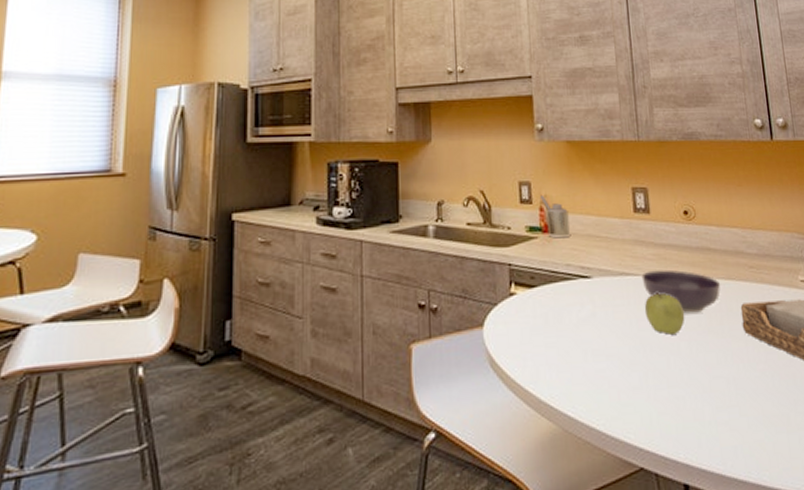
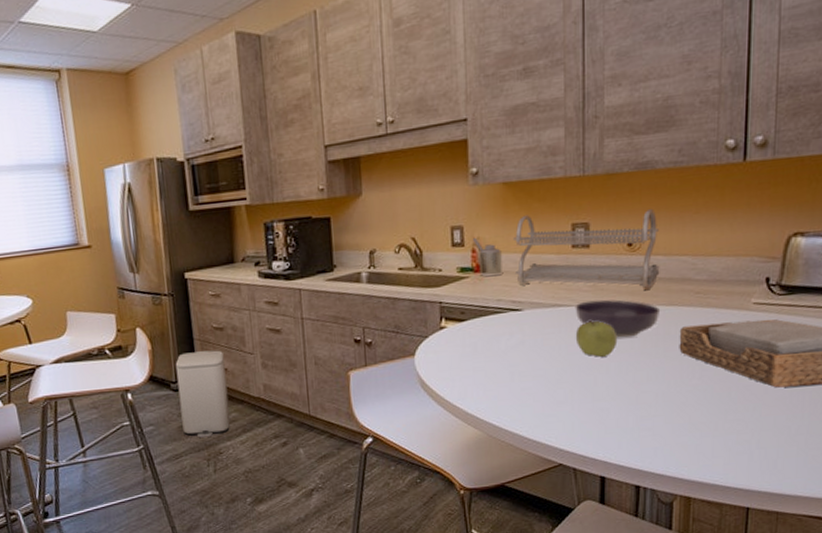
pedal bin: none [204,311,267,432] -> present [175,350,231,438]
dish rack: none [579,175,715,263] -> present [513,208,660,291]

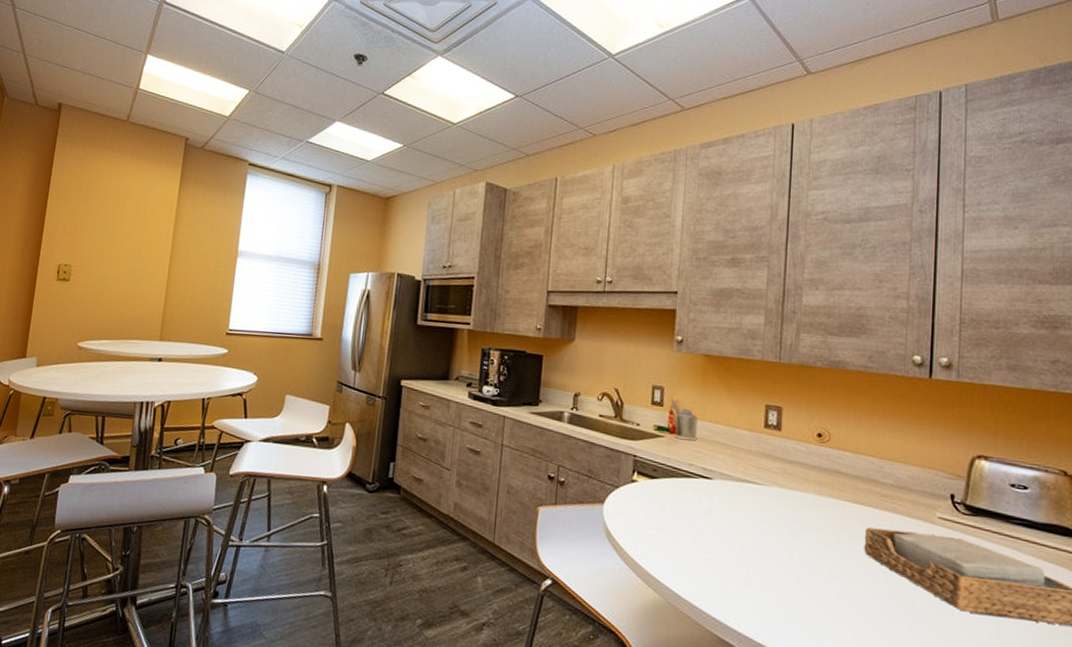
pedal bin: present [175,350,231,438] -> none [368,456,422,546]
dish rack: present [513,208,660,291] -> none [709,388,848,484]
bowl: present [575,299,661,338] -> none [763,482,847,528]
fruit: present [575,321,618,357] -> none [761,503,804,543]

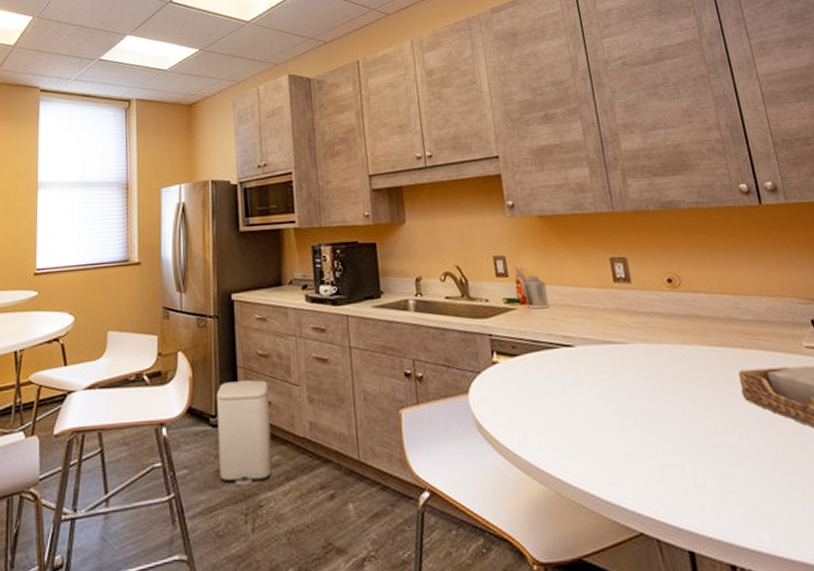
pedal bin: none [368,456,422,546] -> present [216,380,273,486]

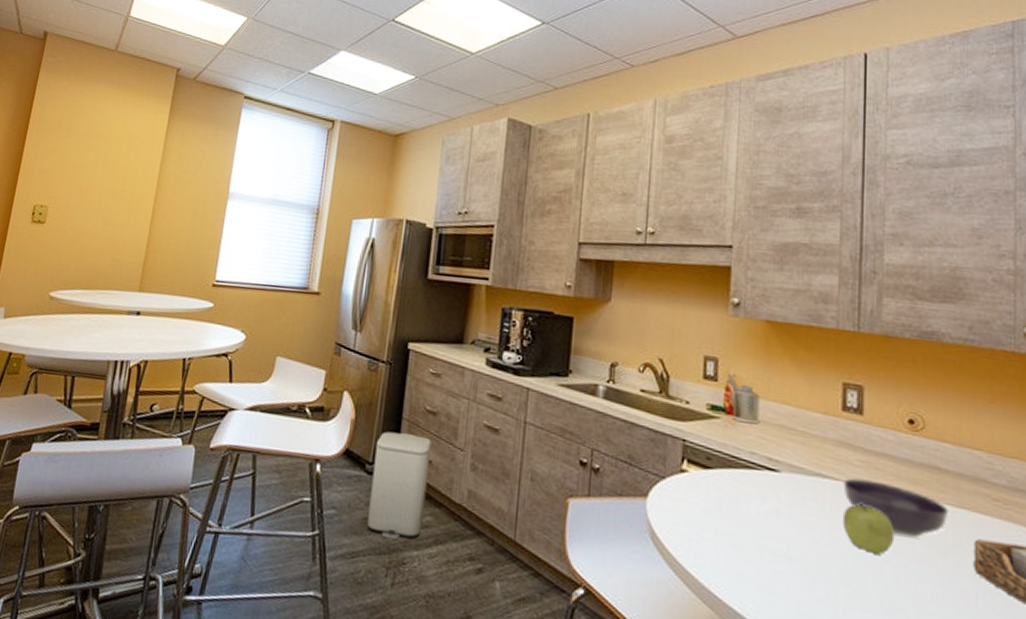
bowl: none [626,337,715,381] -> present [843,478,949,537]
fruit: none [632,360,678,402] -> present [842,504,895,555]

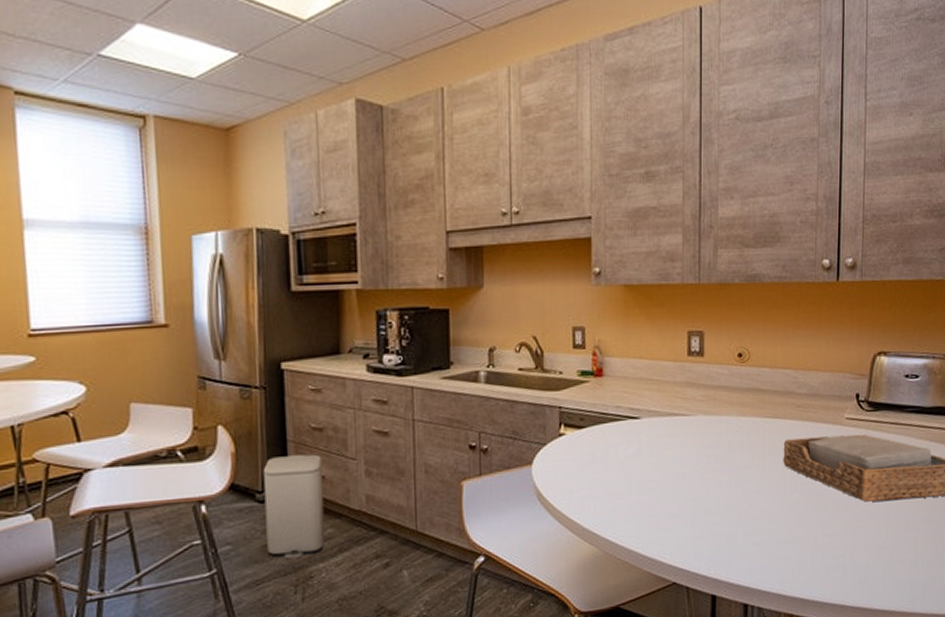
soap dispenser: present [727,373,760,425] -> none [593,339,622,382]
fruit: present [842,504,895,555] -> none [689,431,729,469]
bowl: present [843,478,949,537] -> none [689,410,767,450]

